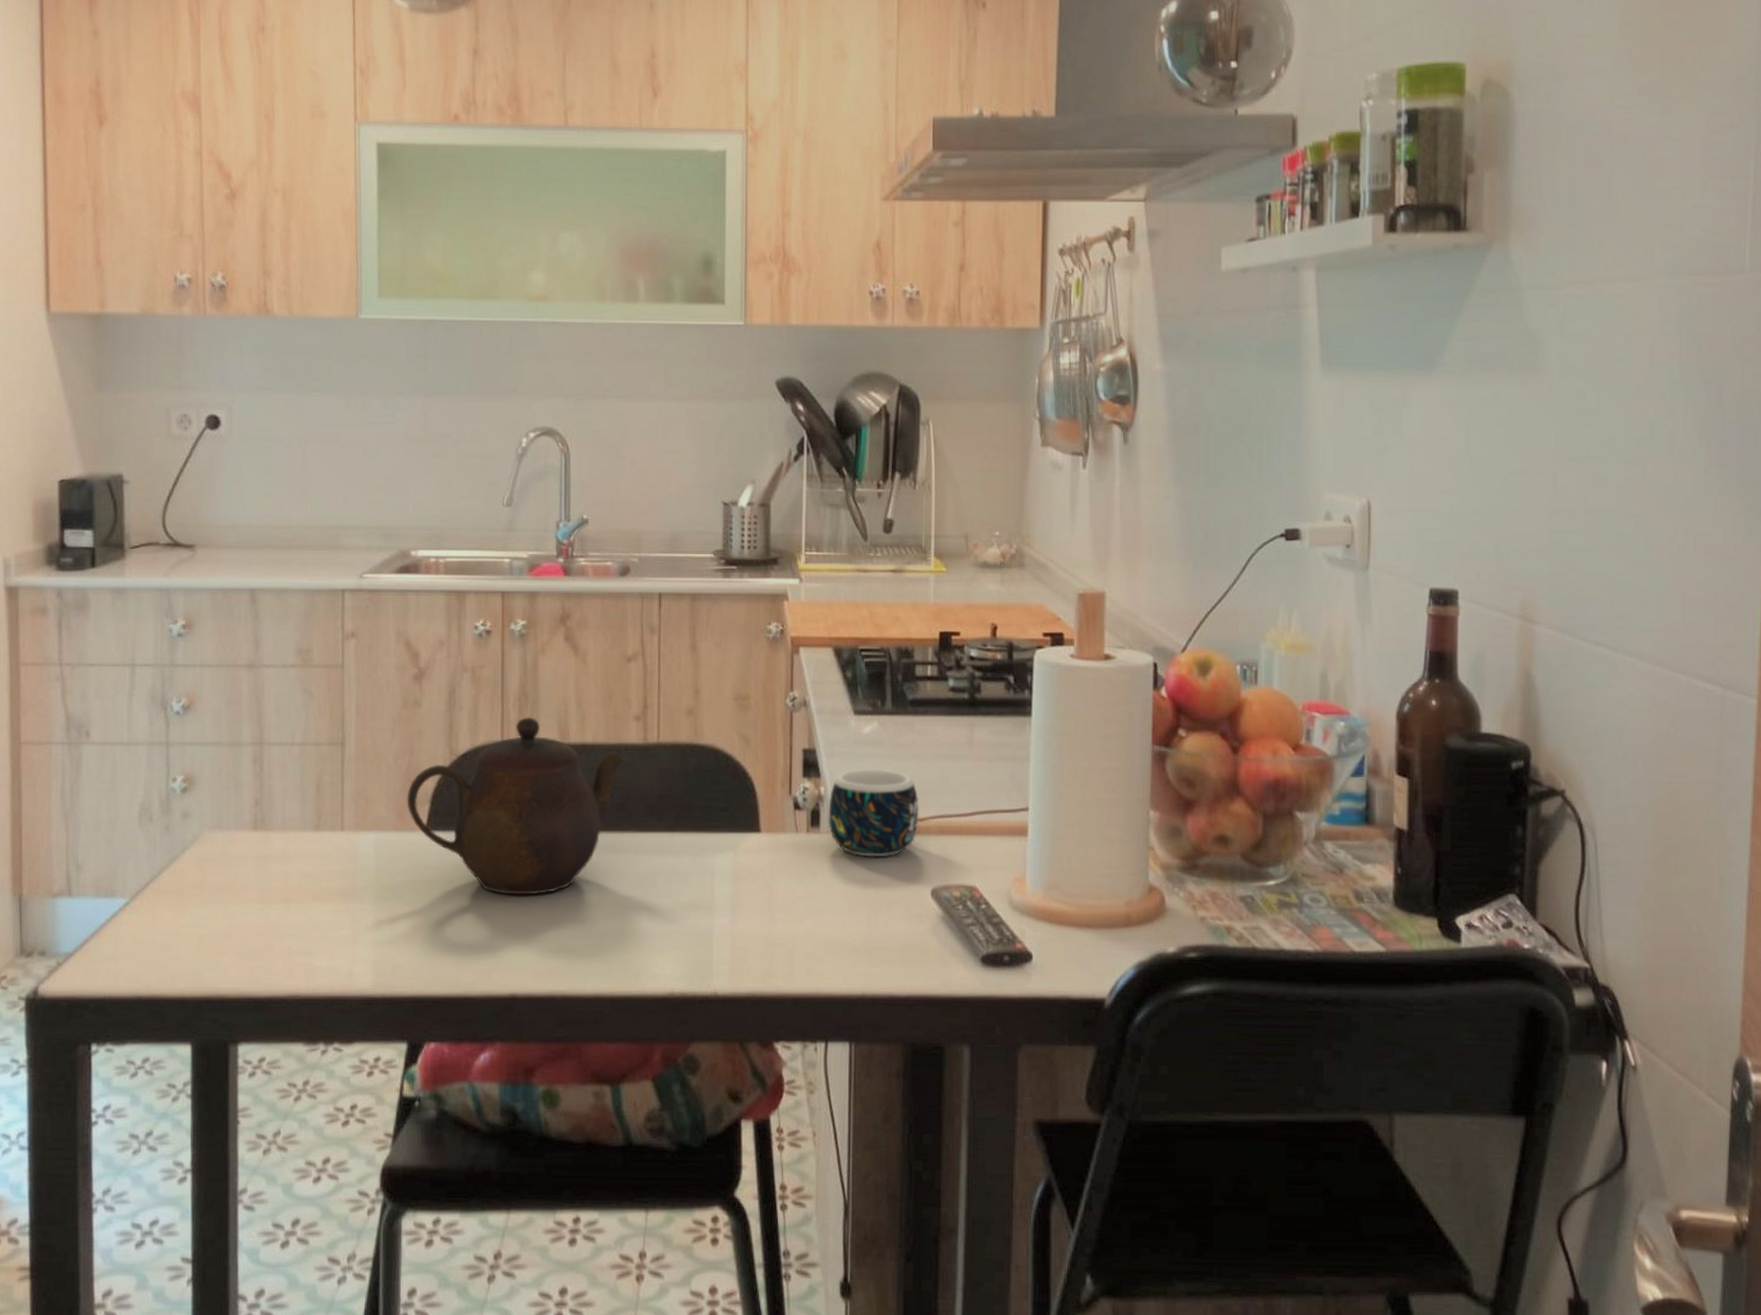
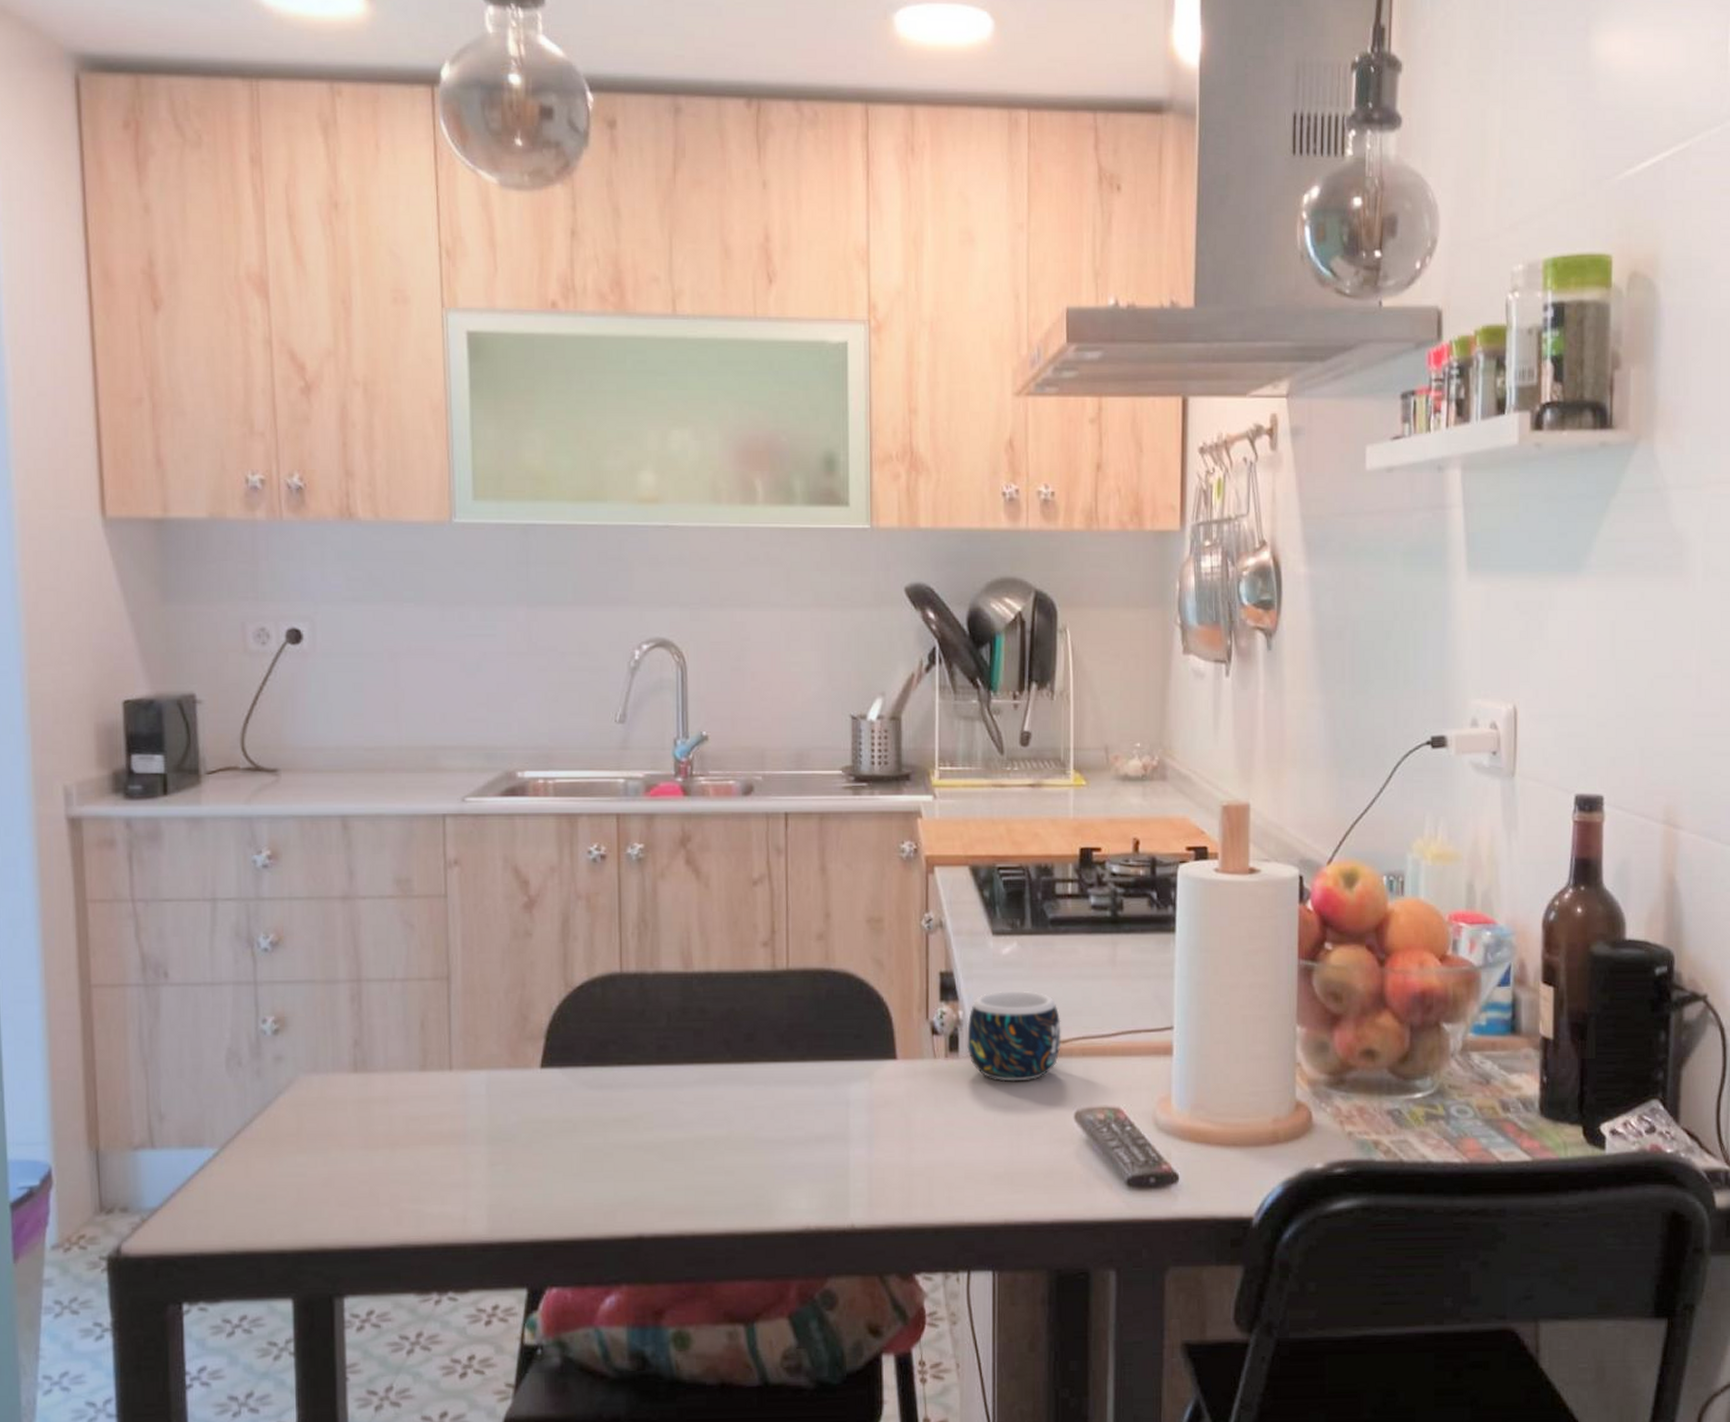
teapot: present [407,716,624,895] -> none [519,945,752,1132]

